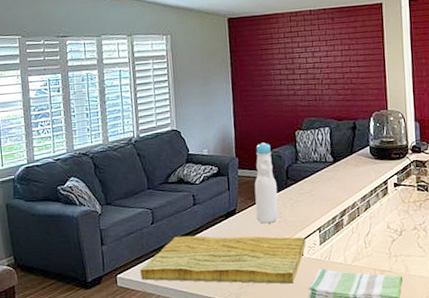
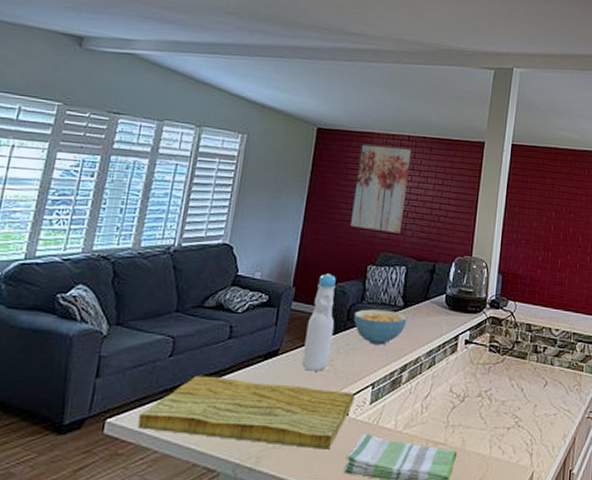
wall art: none [269,22,319,100] -> present [351,144,412,234]
cereal bowl: none [291,166,339,197] -> present [353,309,407,345]

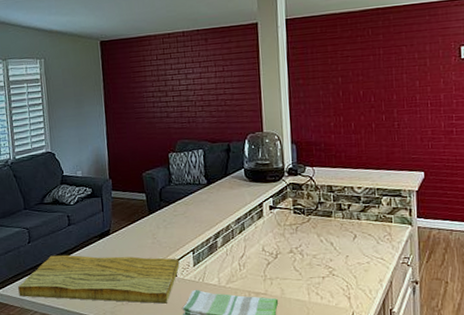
bottle: present [302,273,336,371] -> none [127,164,153,244]
wall art: present [351,144,412,234] -> none [142,43,192,123]
cereal bowl: present [353,309,407,345] -> none [165,188,213,218]

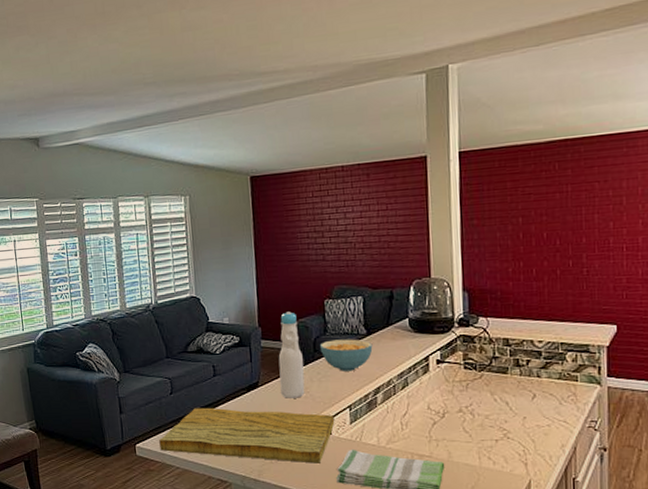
bottle: none [127,164,153,244] -> present [278,311,305,398]
cereal bowl: none [165,188,213,218] -> present [319,339,373,371]

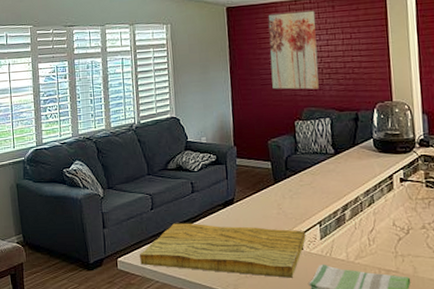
bottle: present [278,311,305,398] -> none [252,132,278,214]
wall art: none [296,179,351,266] -> present [268,10,319,90]
cereal bowl: present [319,339,373,371] -> none [291,158,341,189]

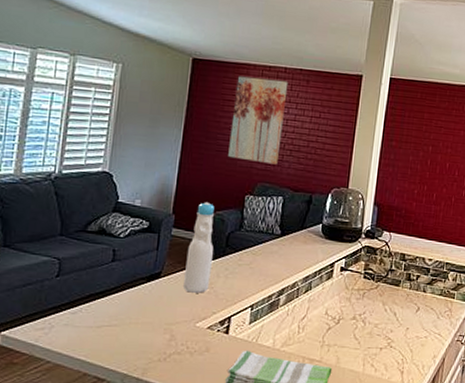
cutting board: present [140,223,306,278] -> none [30,295,235,364]
bottle: none [252,132,278,214] -> present [183,202,215,293]

